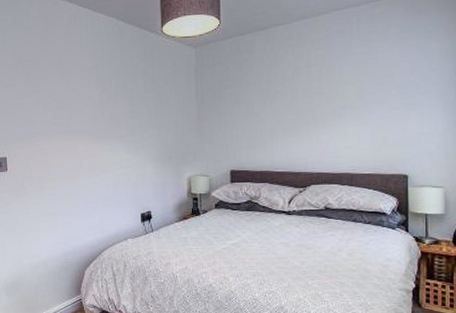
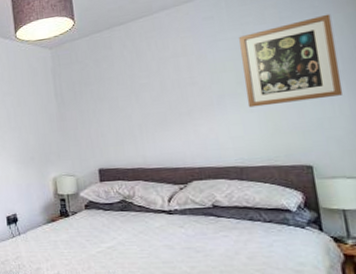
wall art: none [363,38,440,120] -> present [239,13,344,108]

